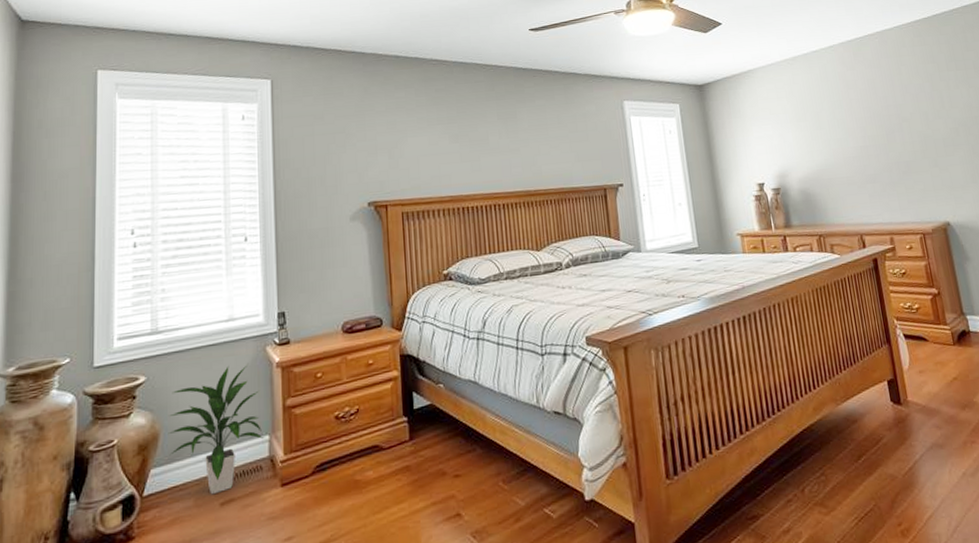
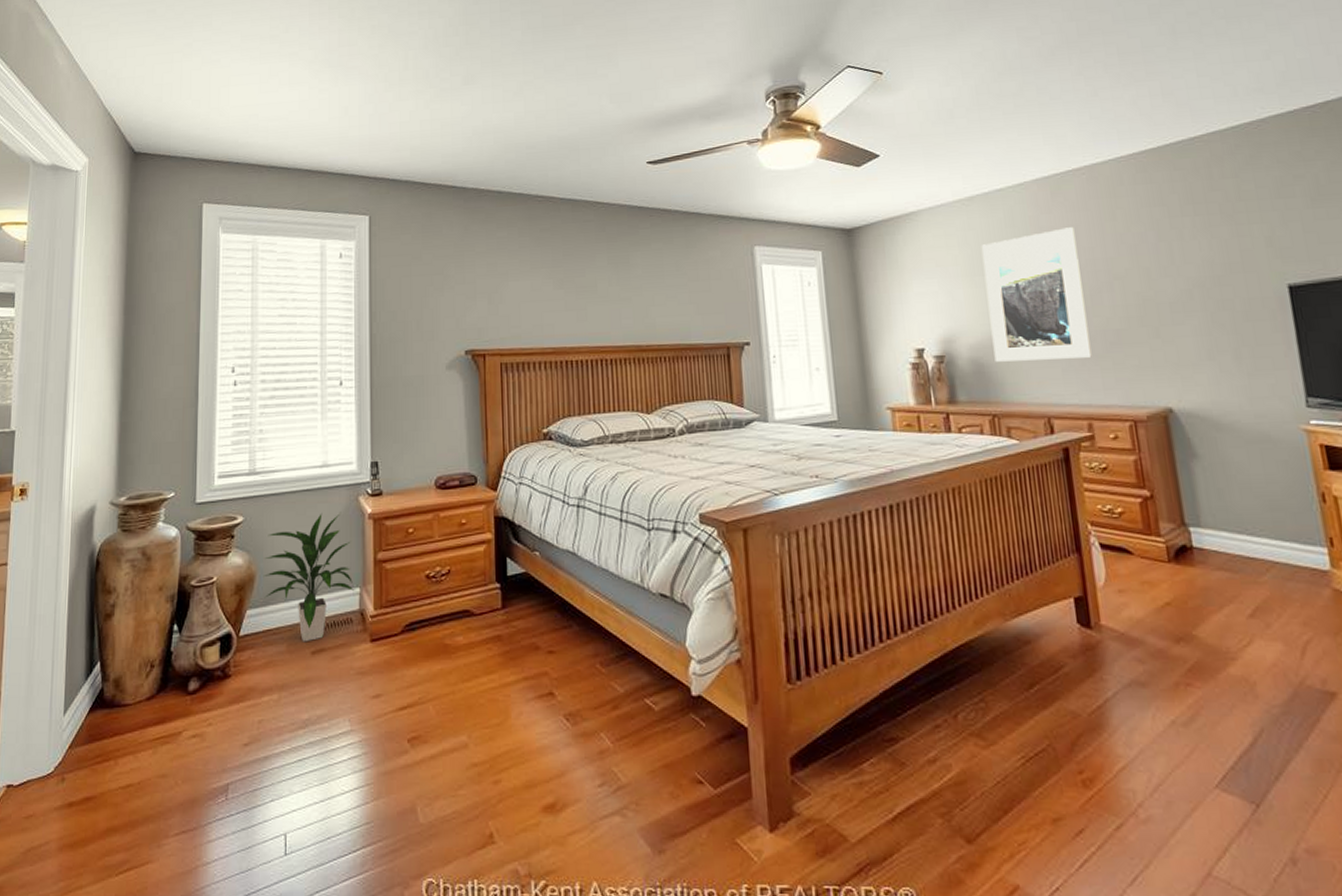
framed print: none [803,81,890,191] -> present [981,227,1092,362]

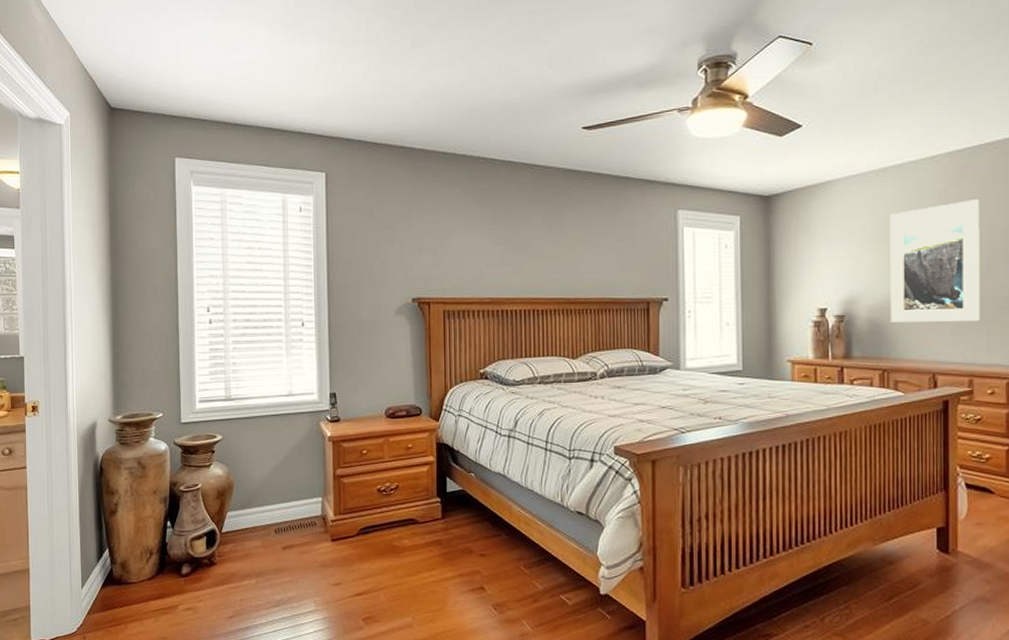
indoor plant: present [263,512,354,642] -> none [240,434,317,540]

